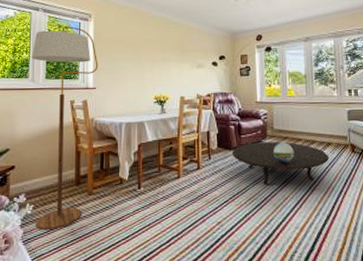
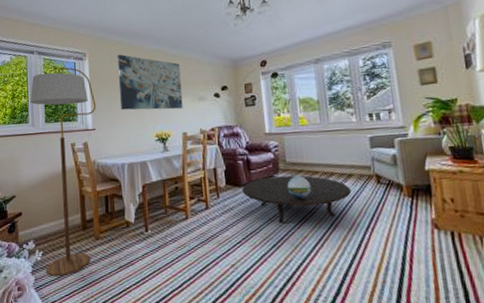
wall art: none [122,18,182,74] -> present [118,54,183,111]

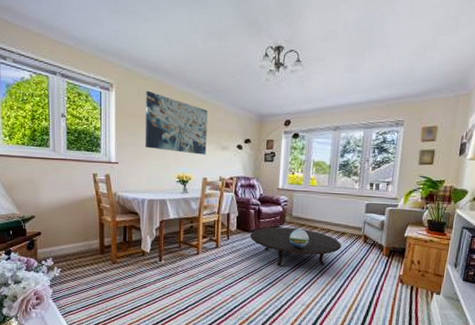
floor lamp: present [30,67,96,277] -> none [51,95,121,292]

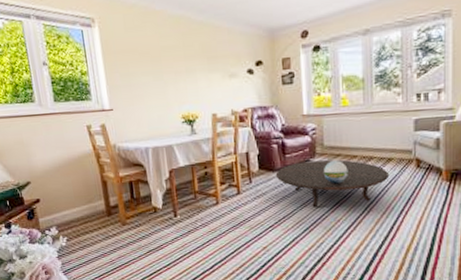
wall art: present [145,90,208,155] -> none [133,20,212,88]

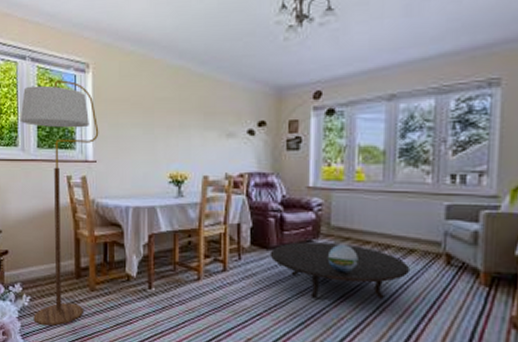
floor lamp: none [32,35,118,261] -> present [20,80,99,327]

